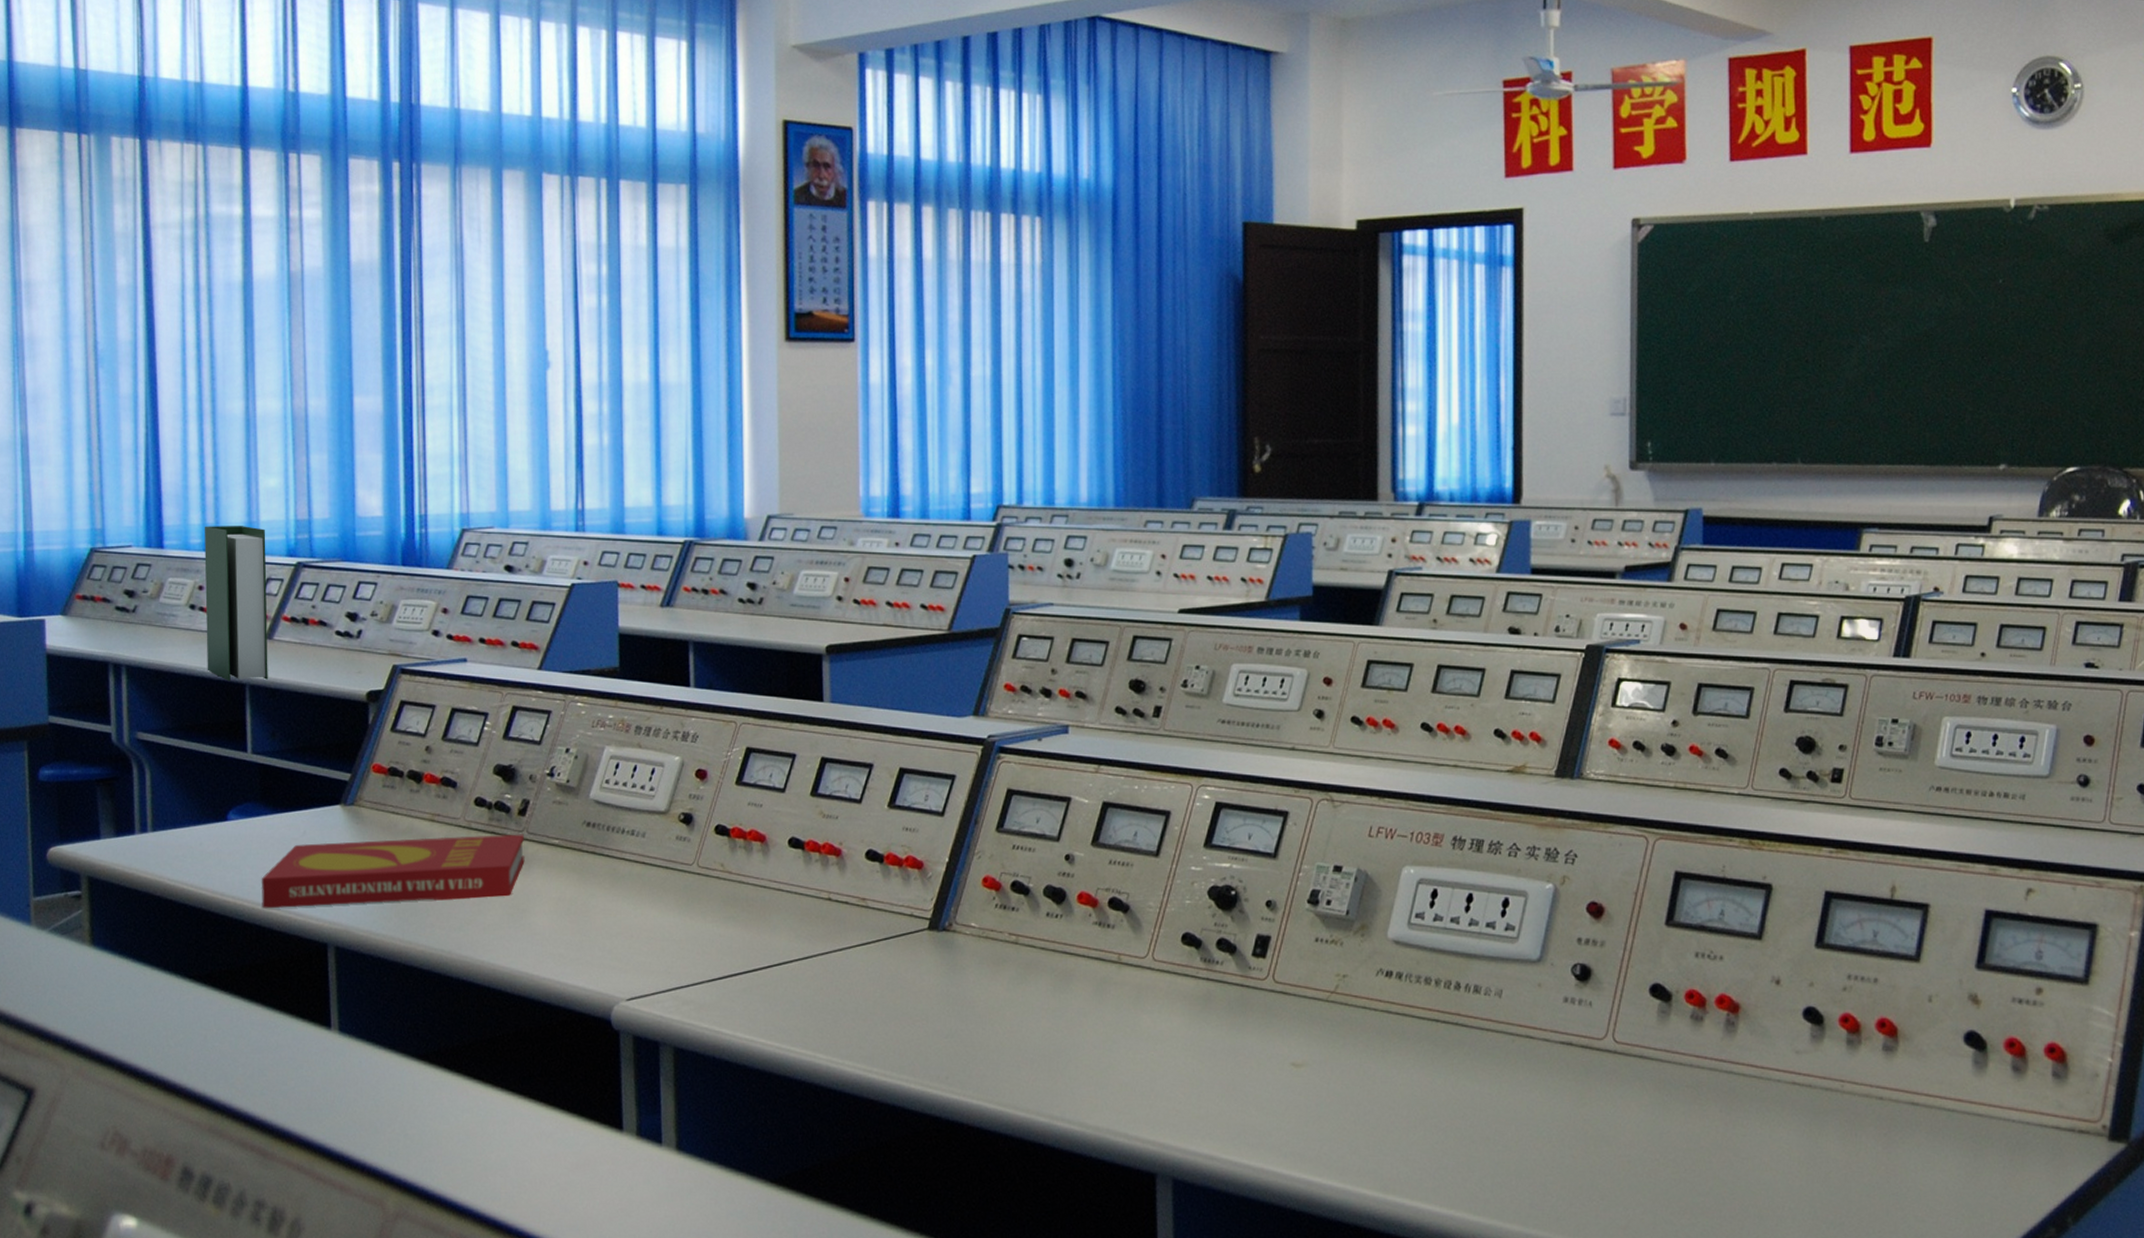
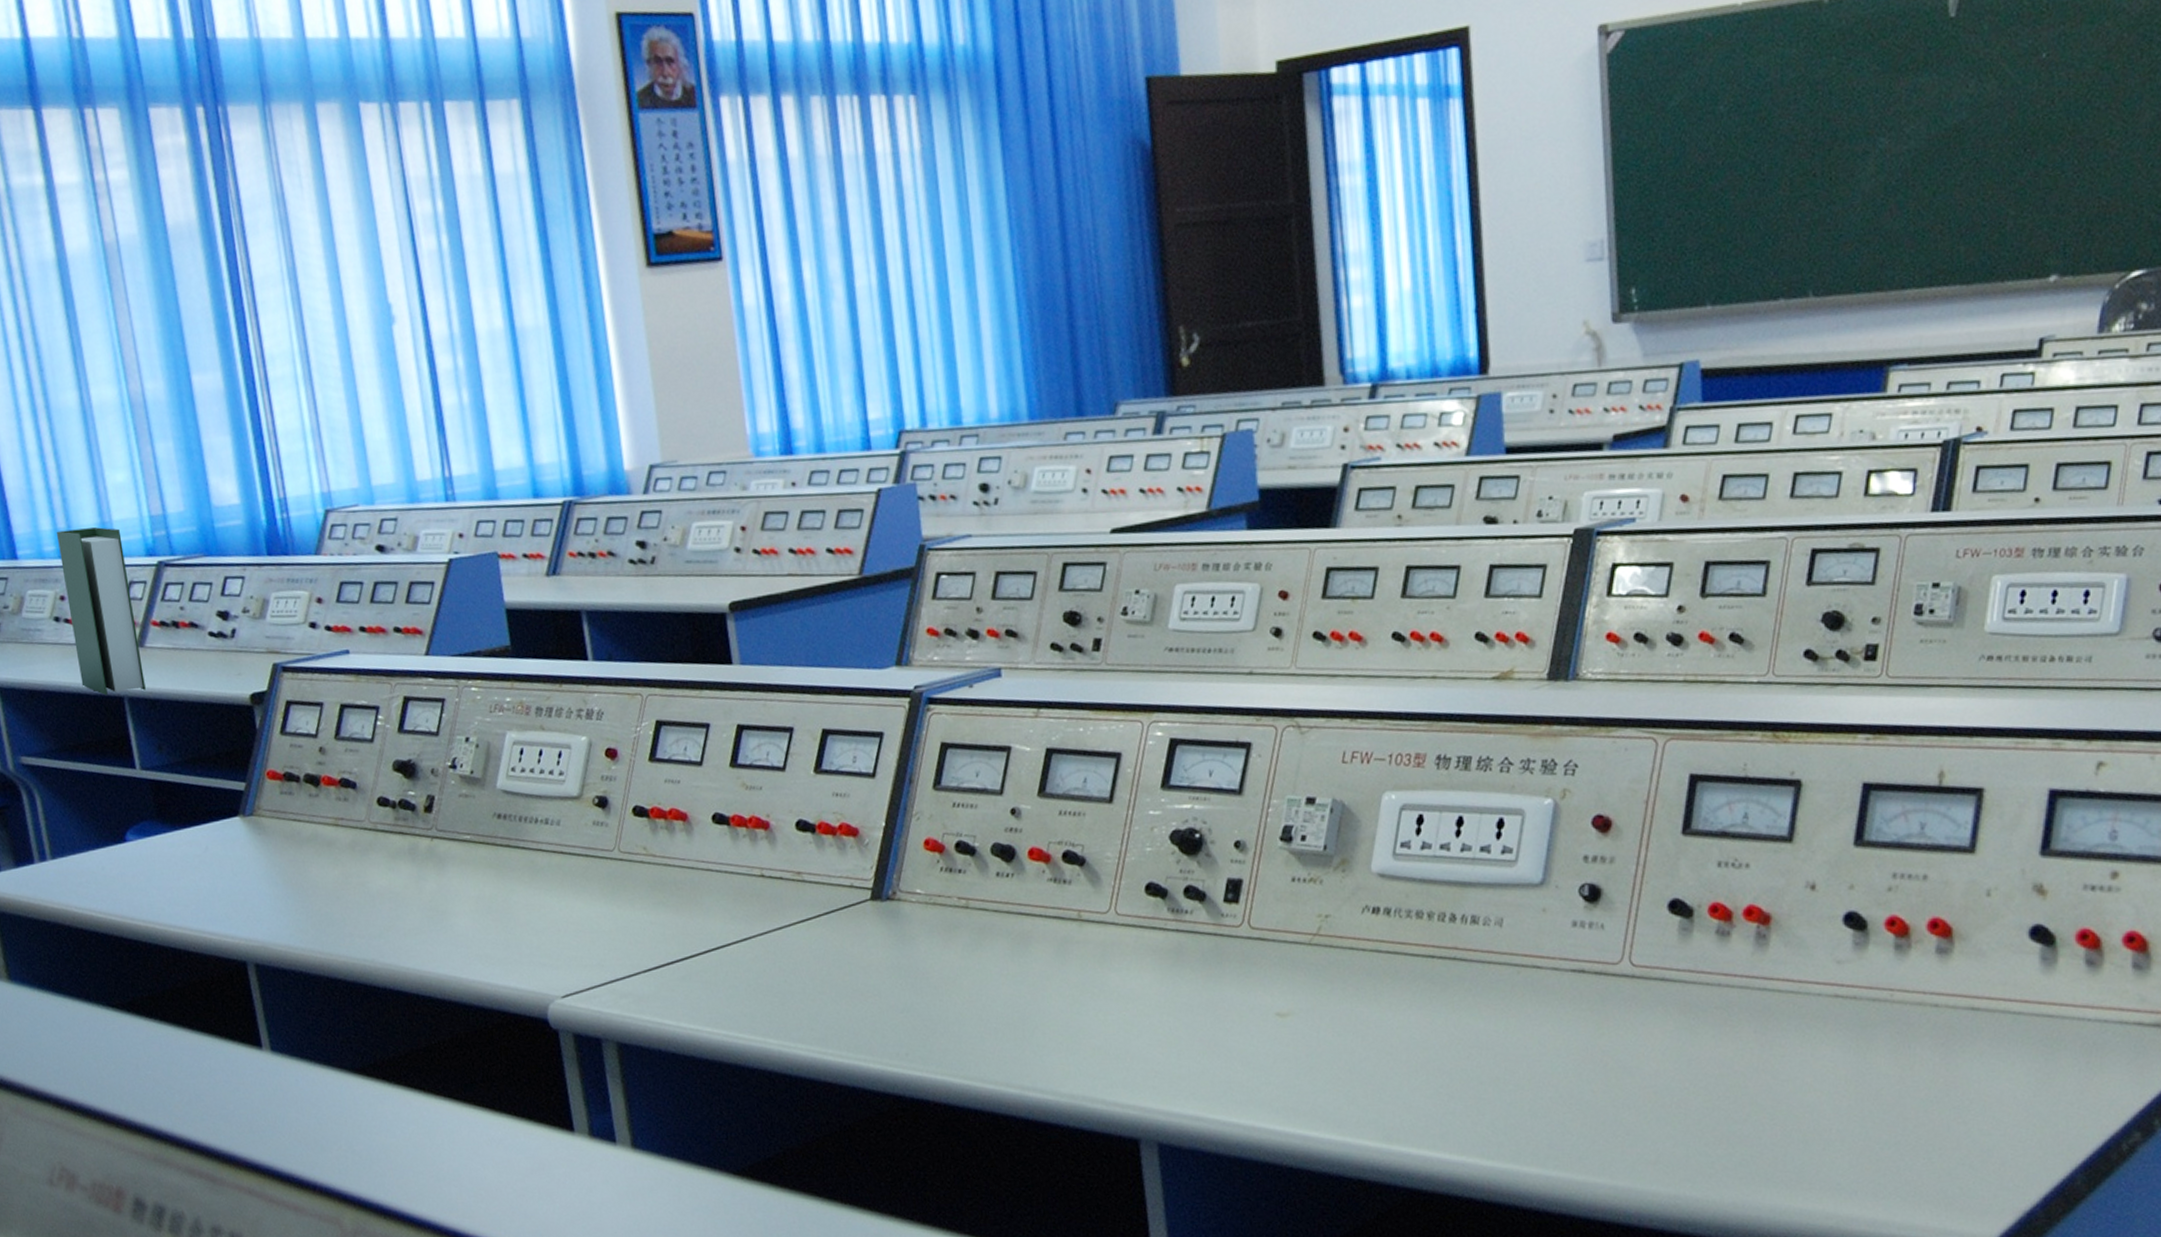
book: present [261,834,525,909] -> none [169,832,438,931]

